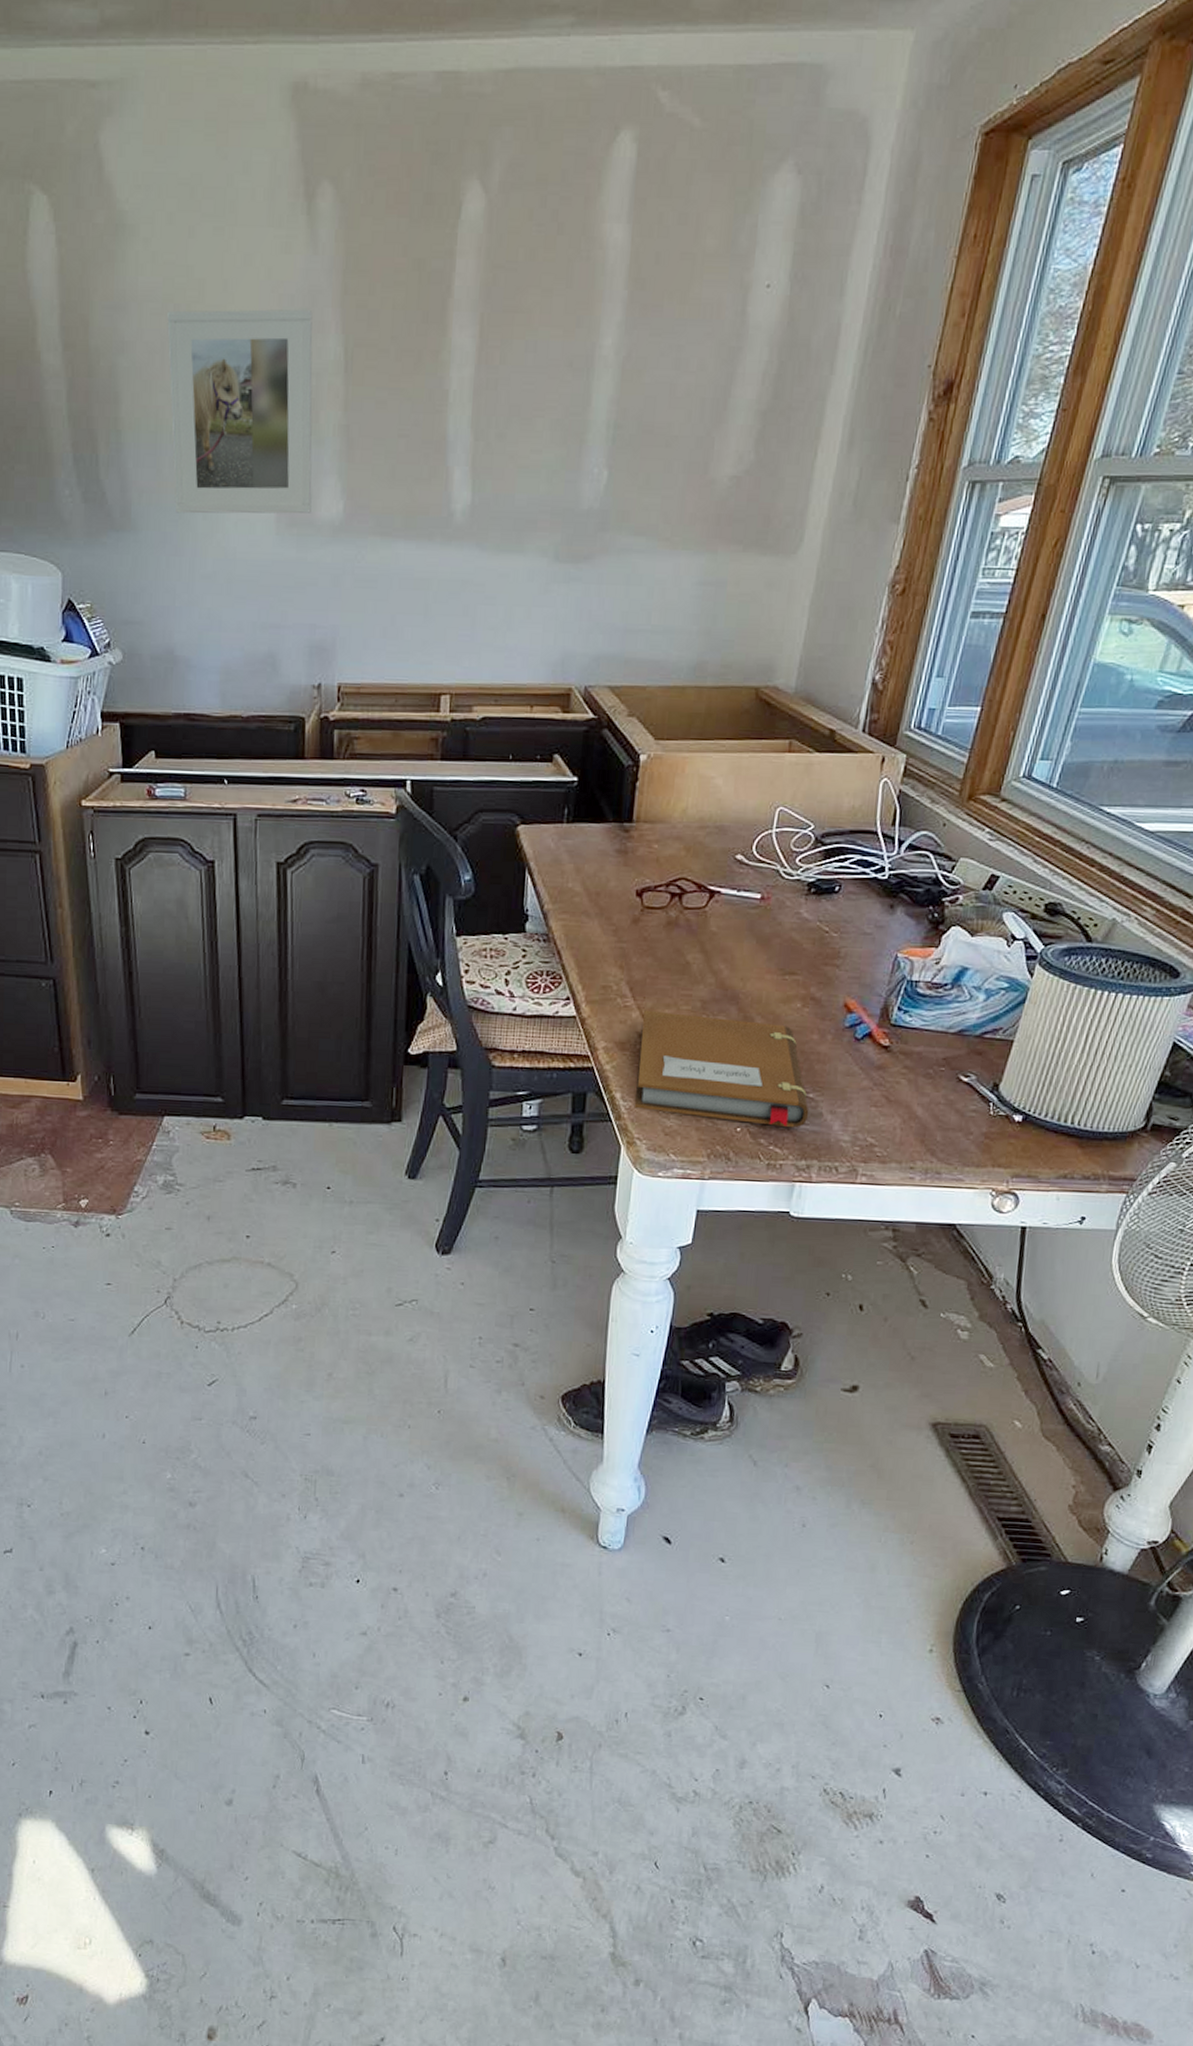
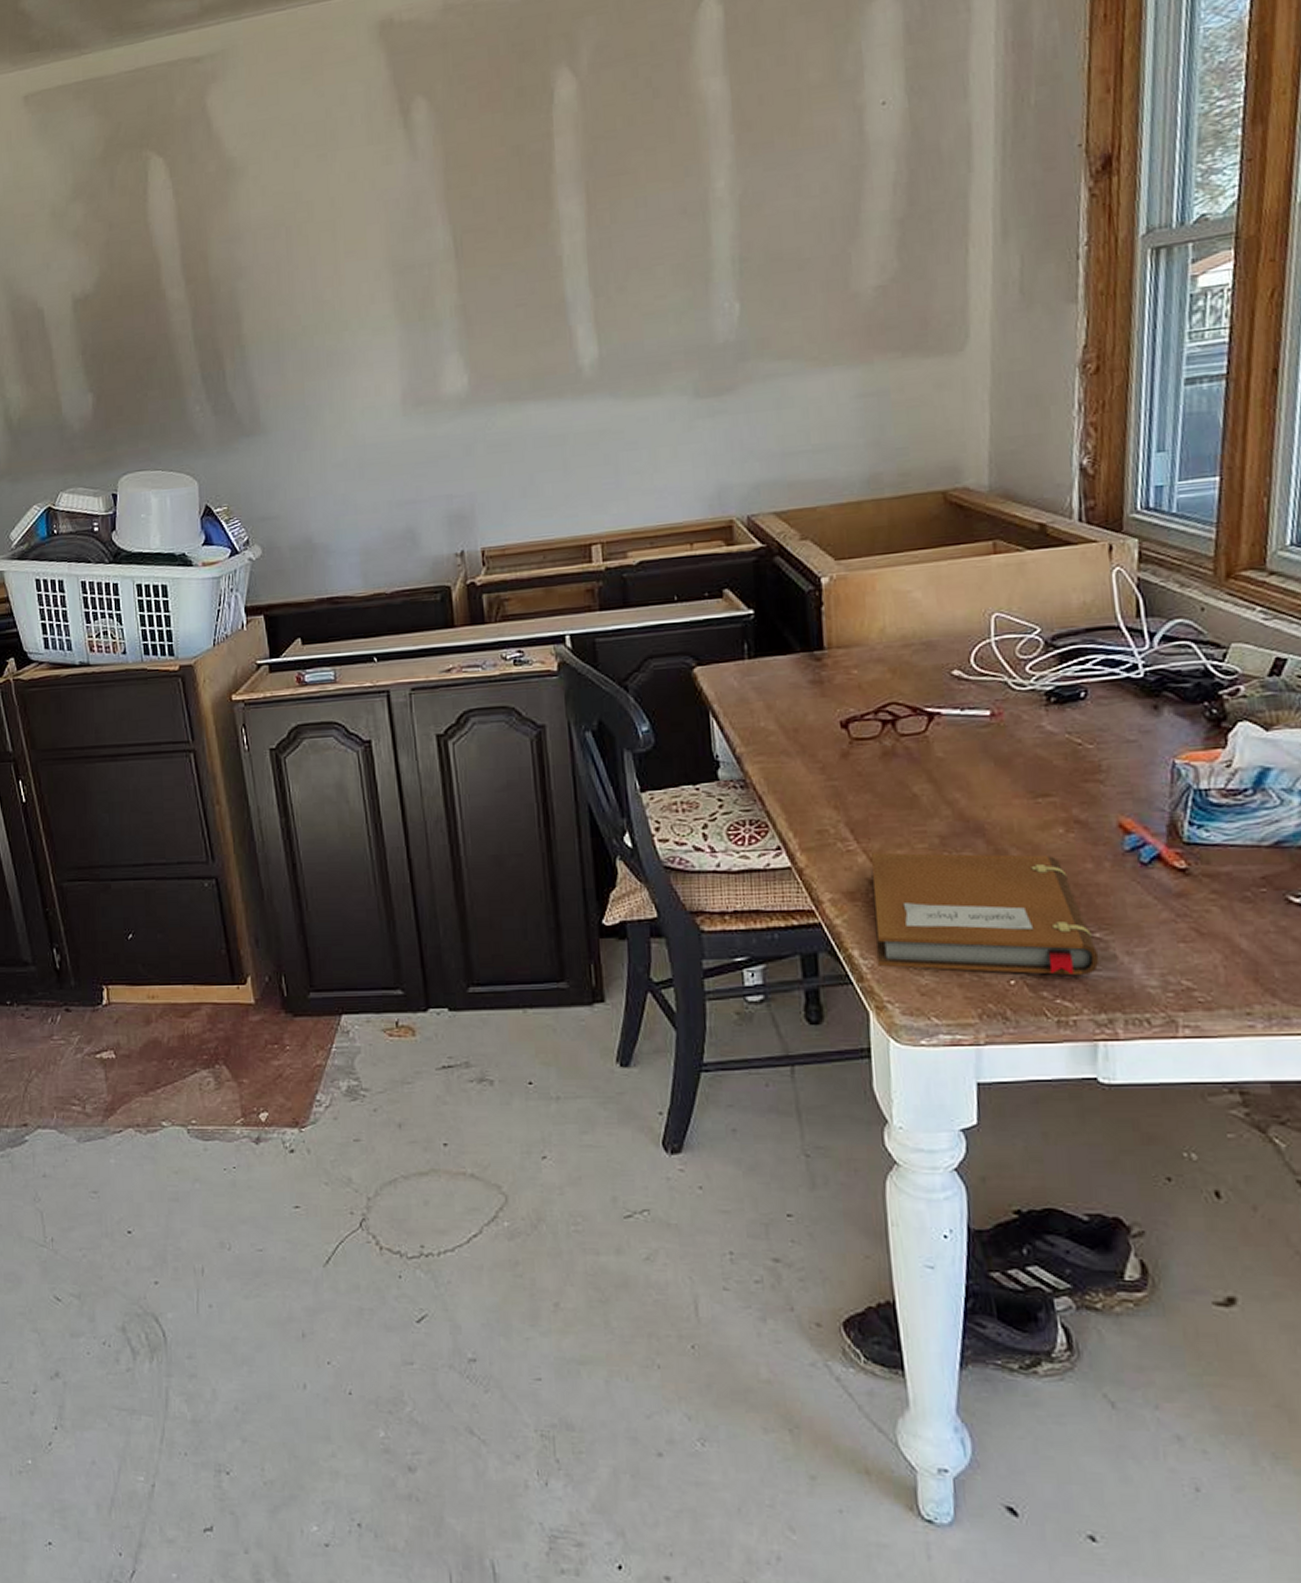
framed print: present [166,309,313,514] -> none [279,208,436,411]

